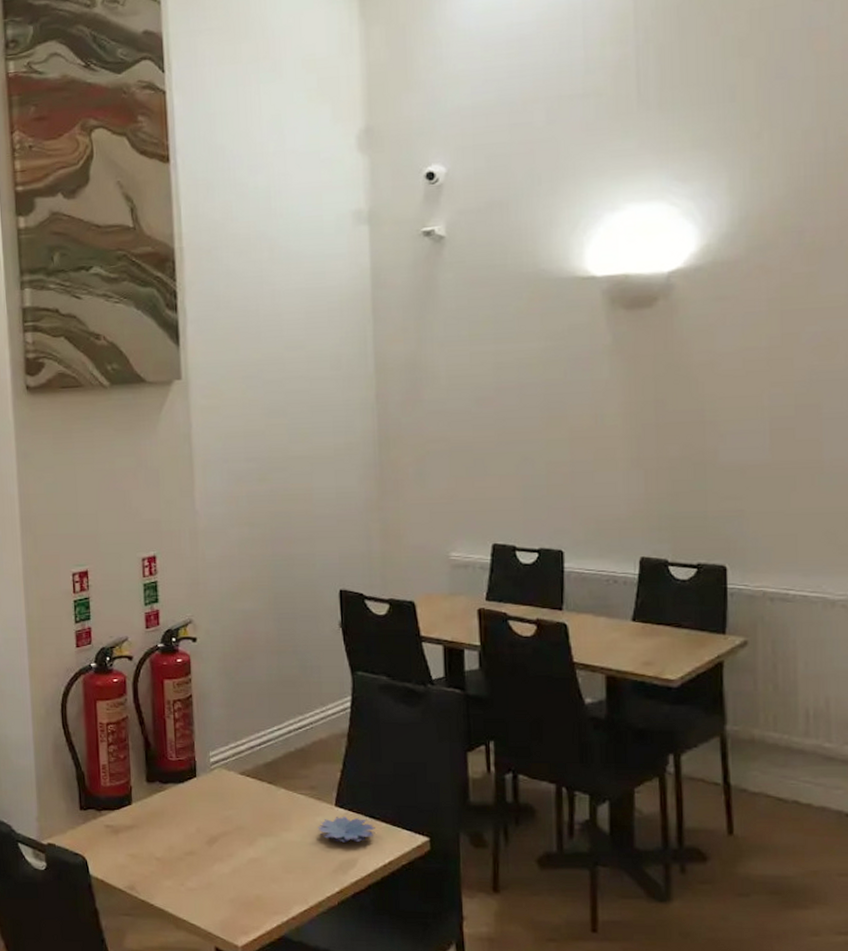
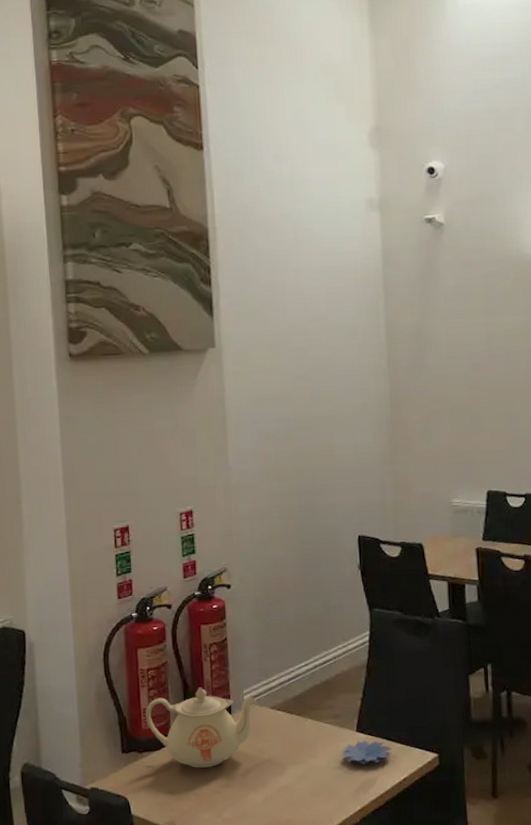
teapot: none [104,746,224,832] -> present [145,687,257,768]

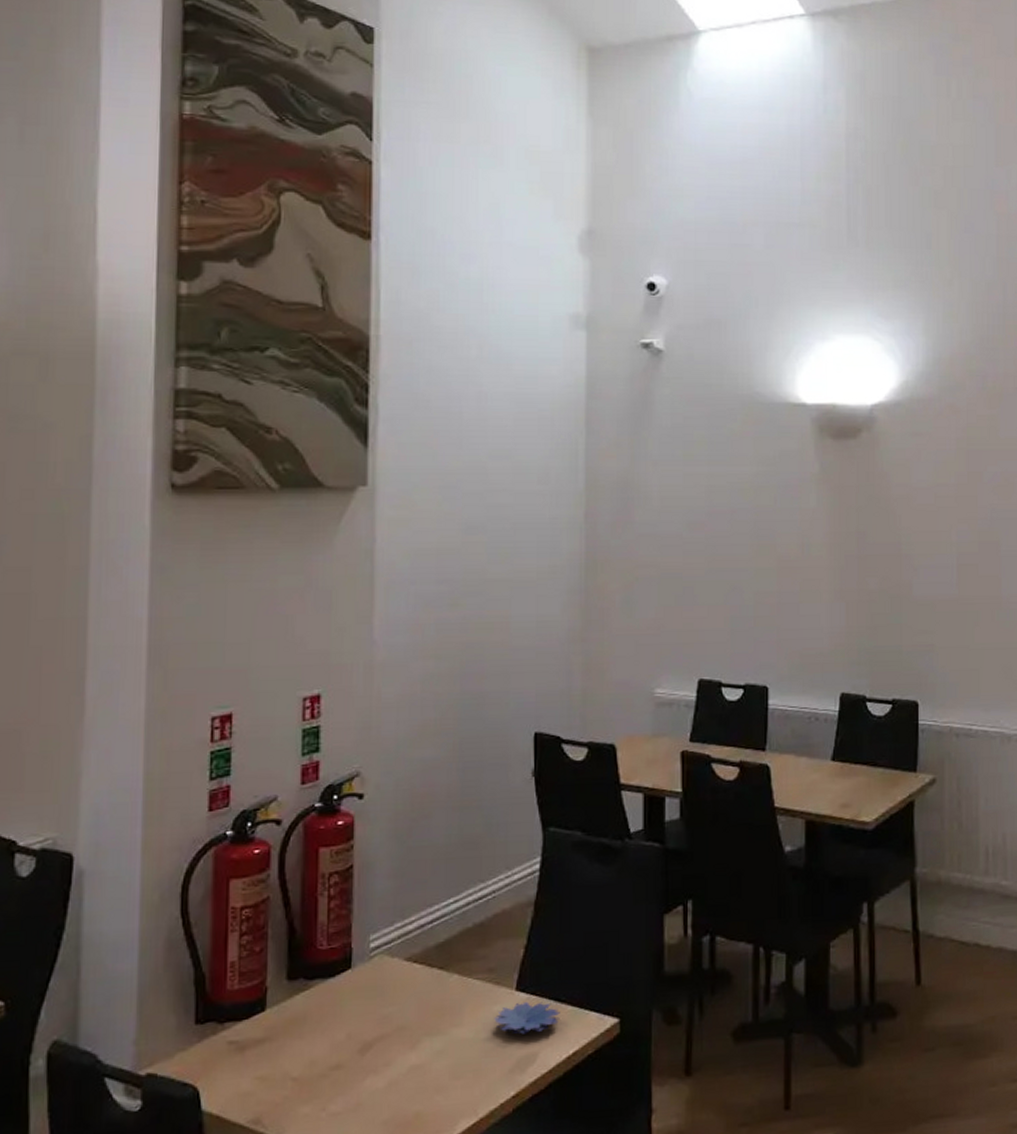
teapot: present [145,687,257,768] -> none [232,932,387,1043]

